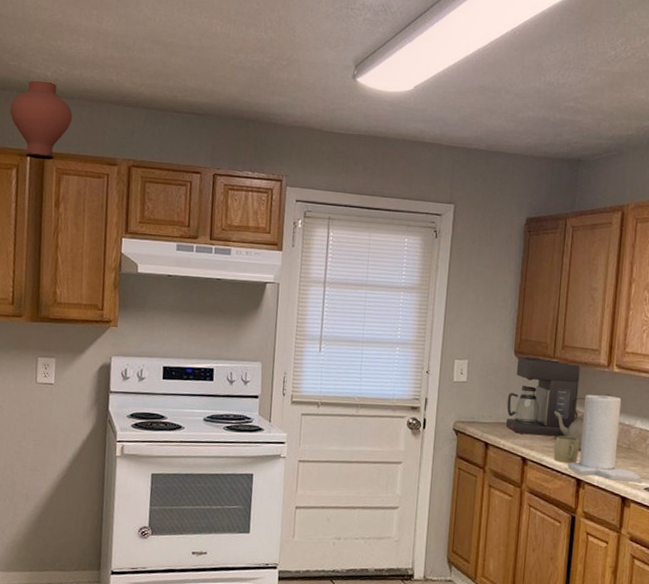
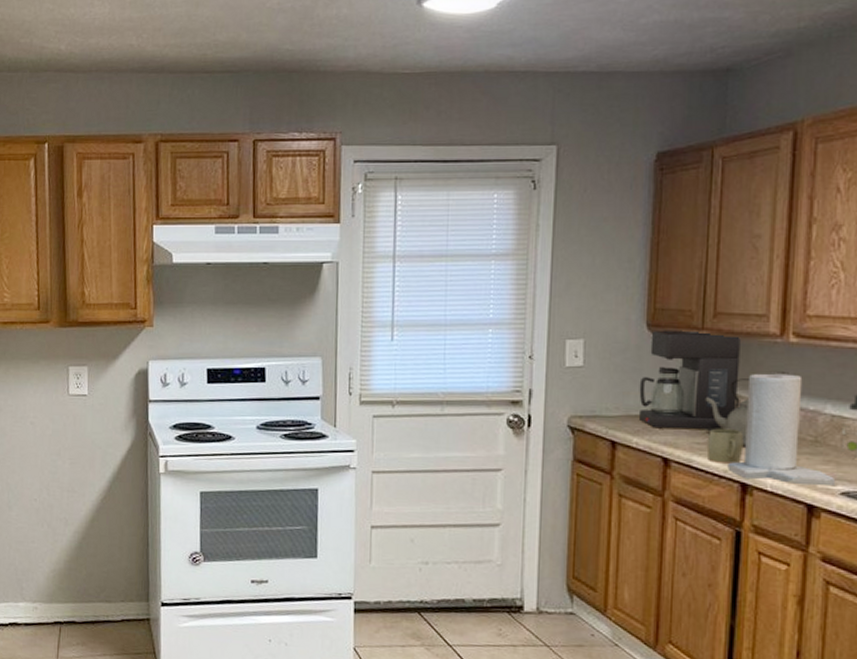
vase: present [9,81,73,160] -> none [23,55,91,145]

